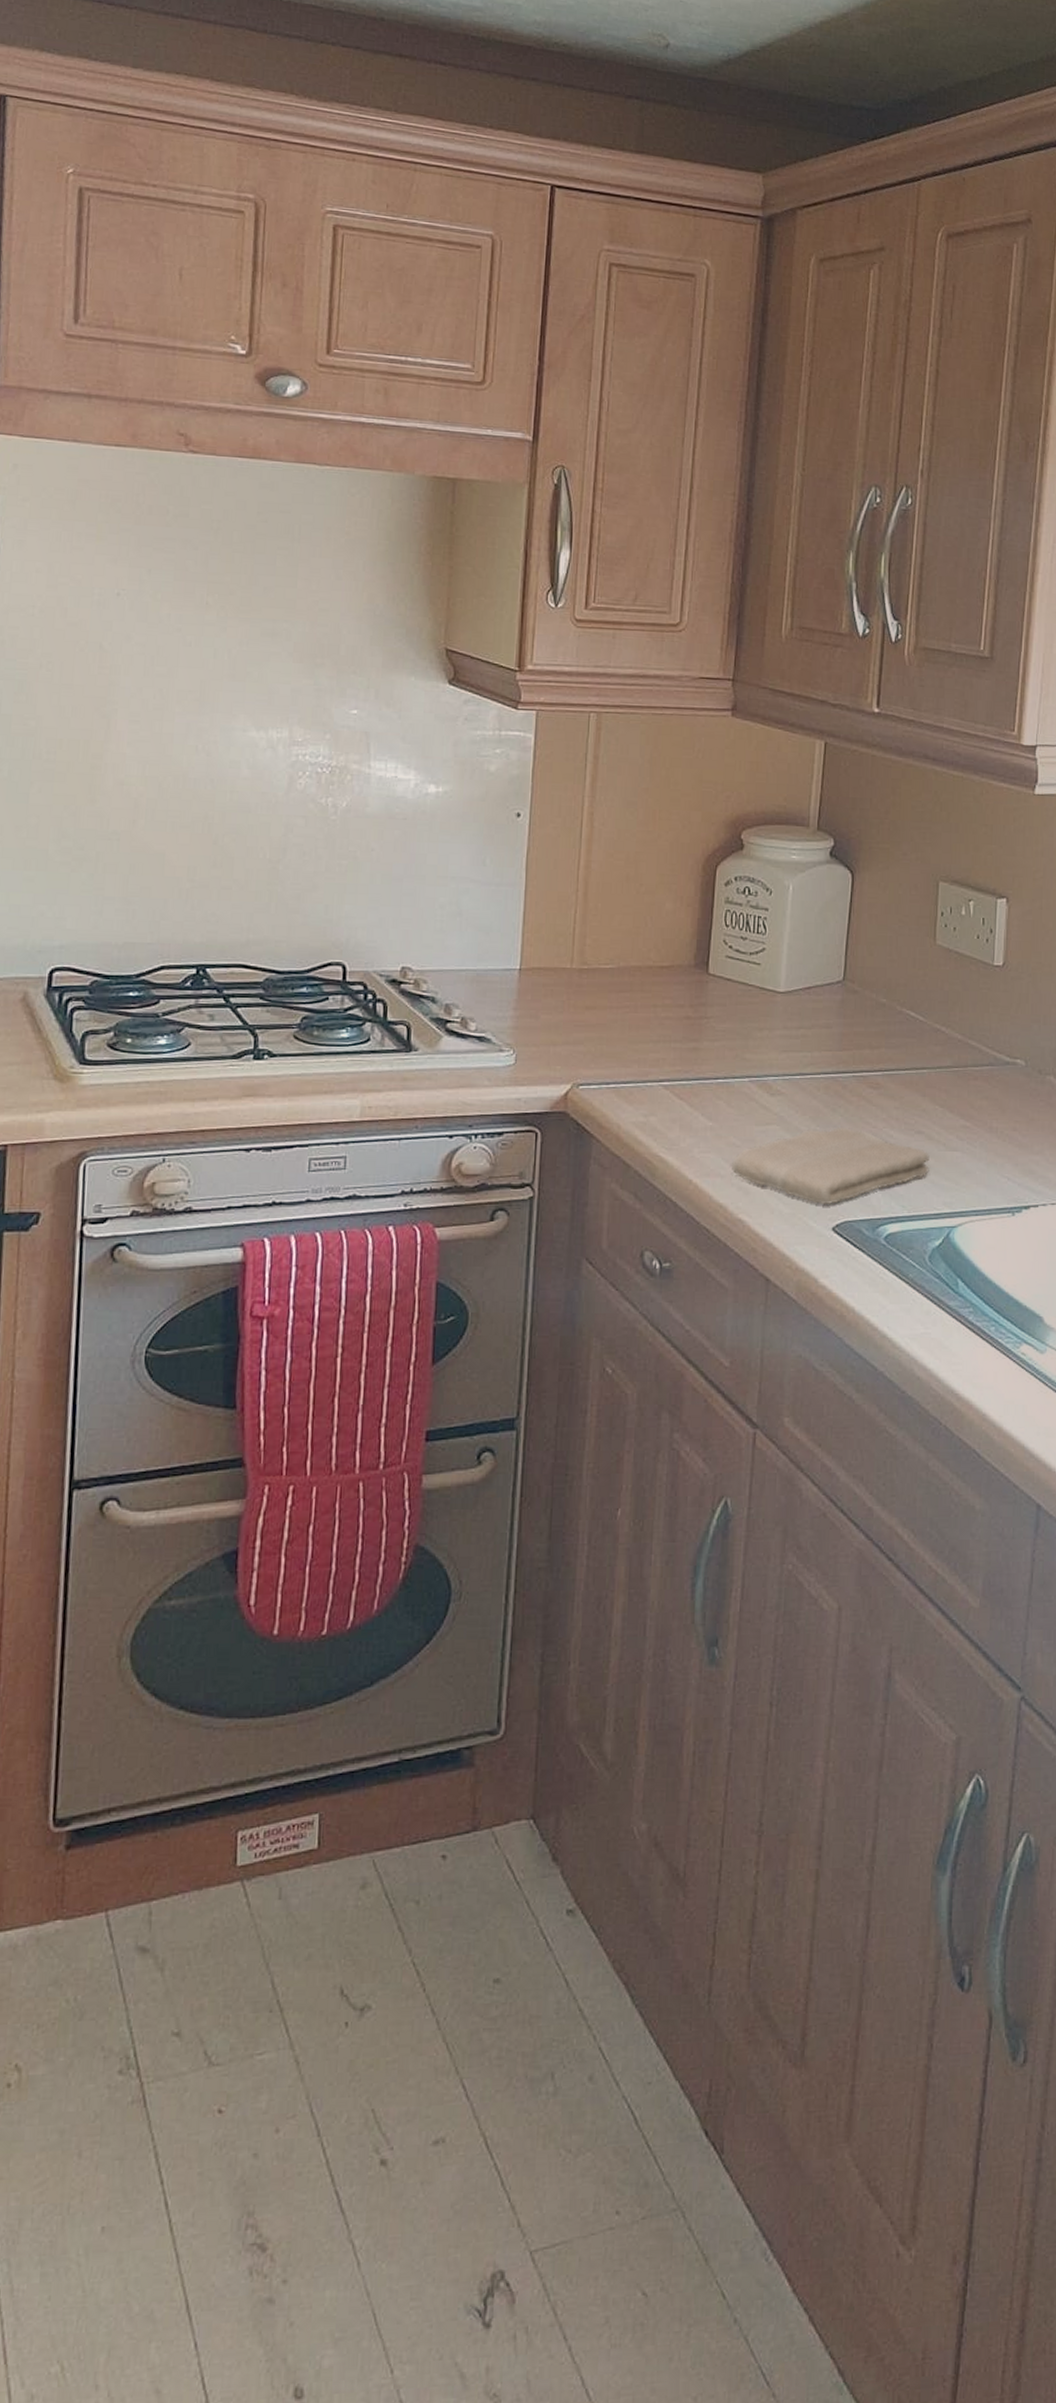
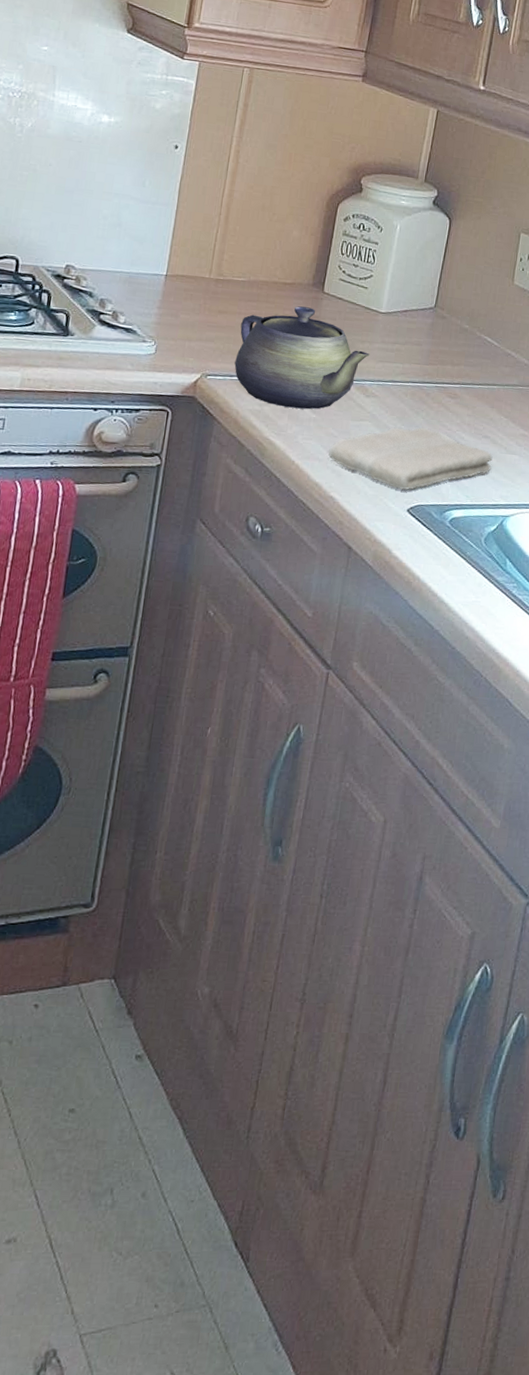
teapot: none [610,993,771,1116] -> present [234,306,370,410]

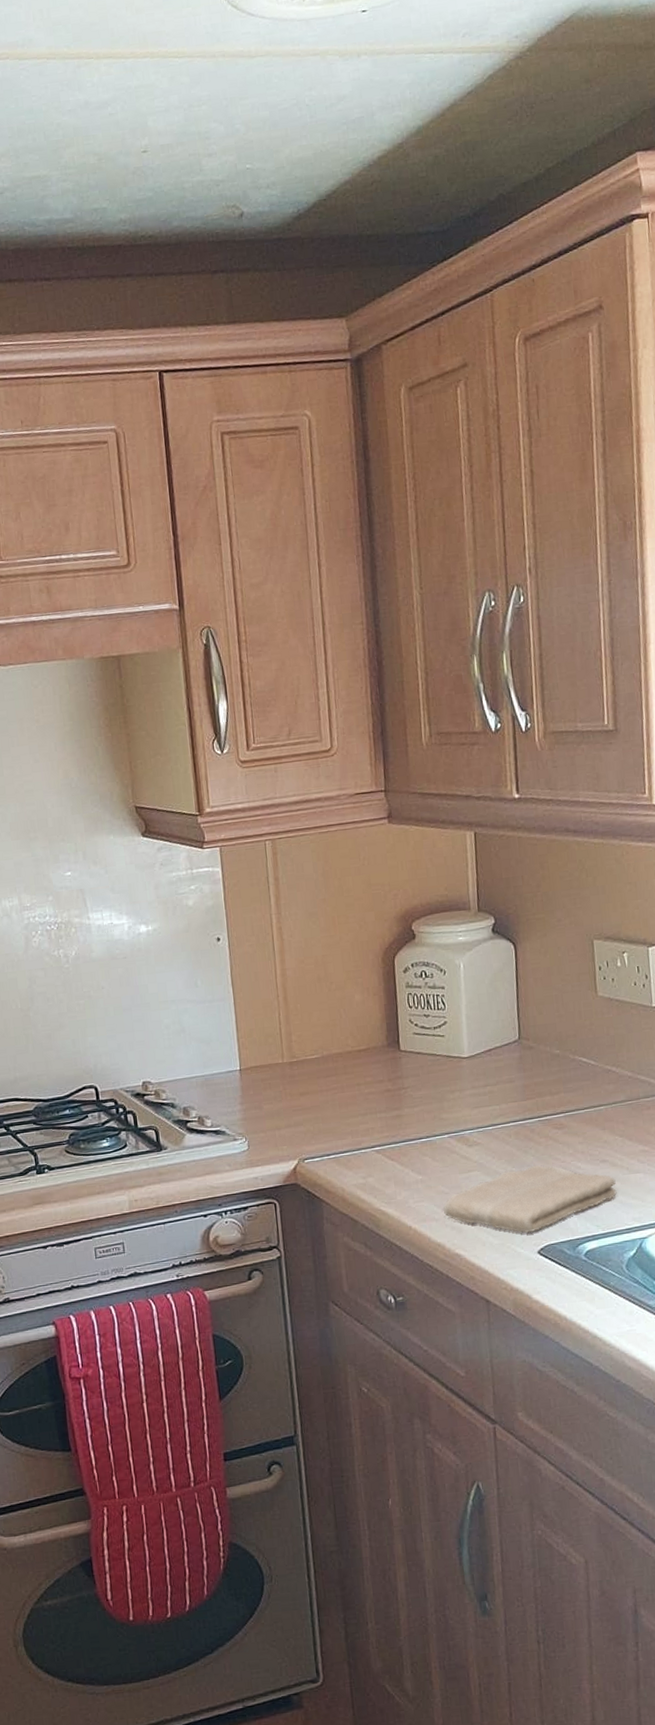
teapot: present [234,306,370,410] -> none [325,1069,463,1175]

